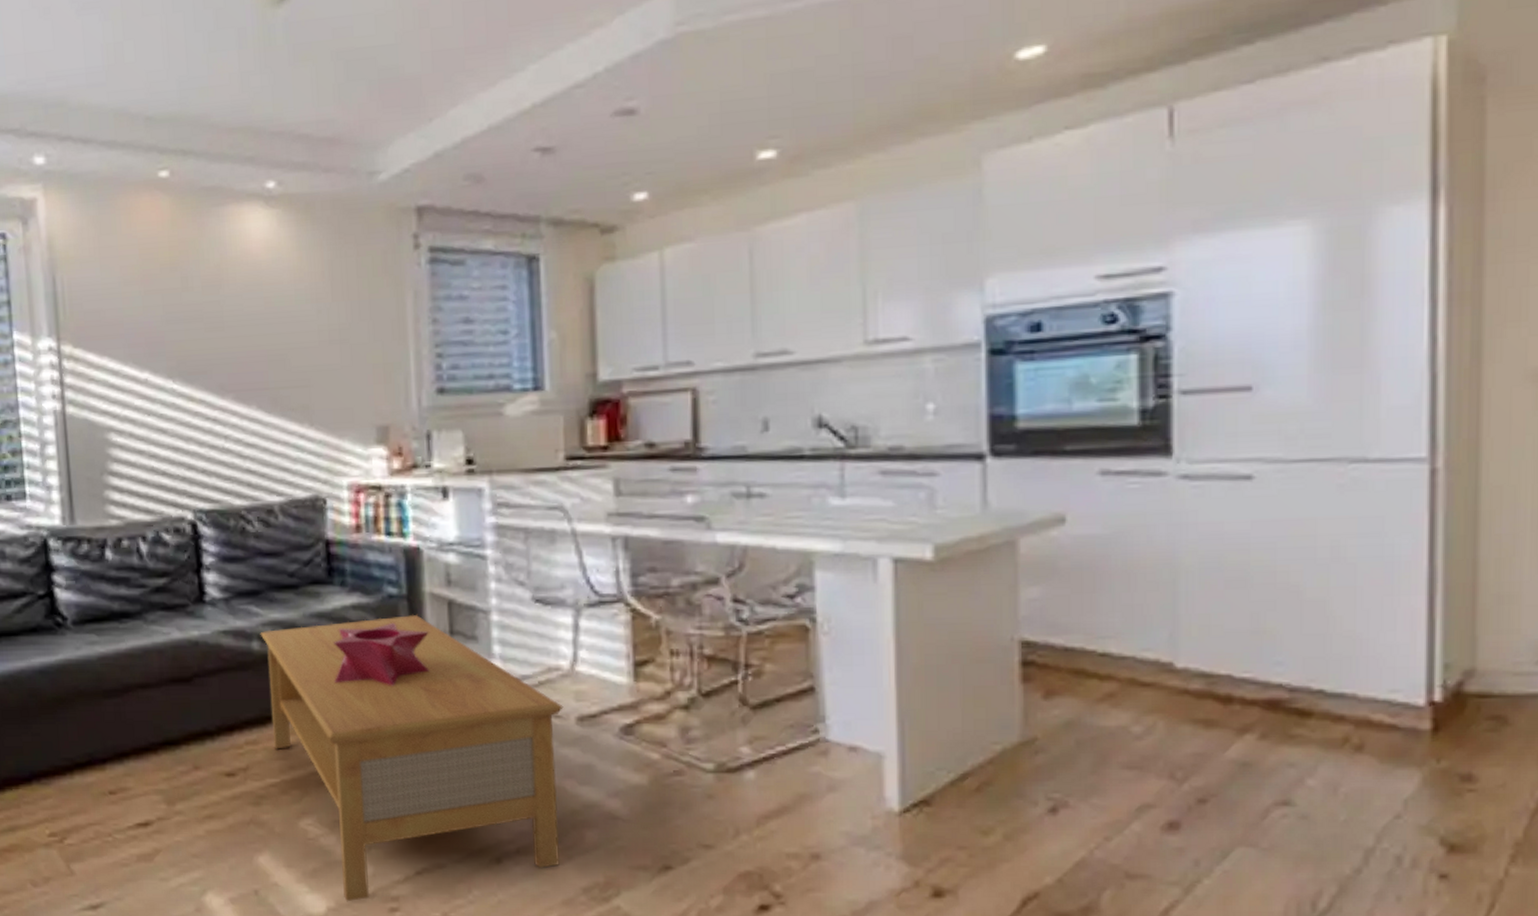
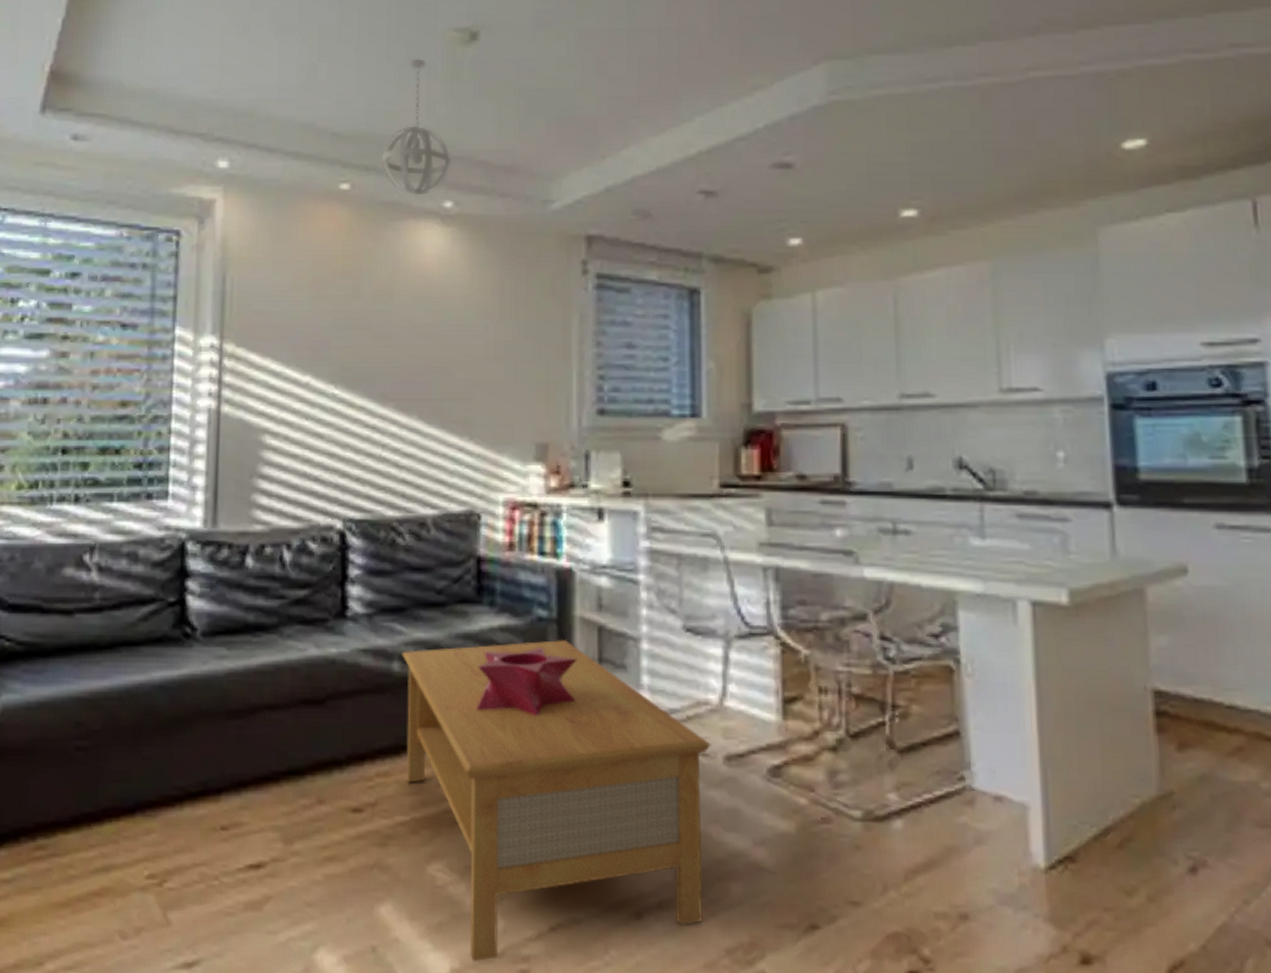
pendant light: none [199,26,271,177] -> present [382,58,451,196]

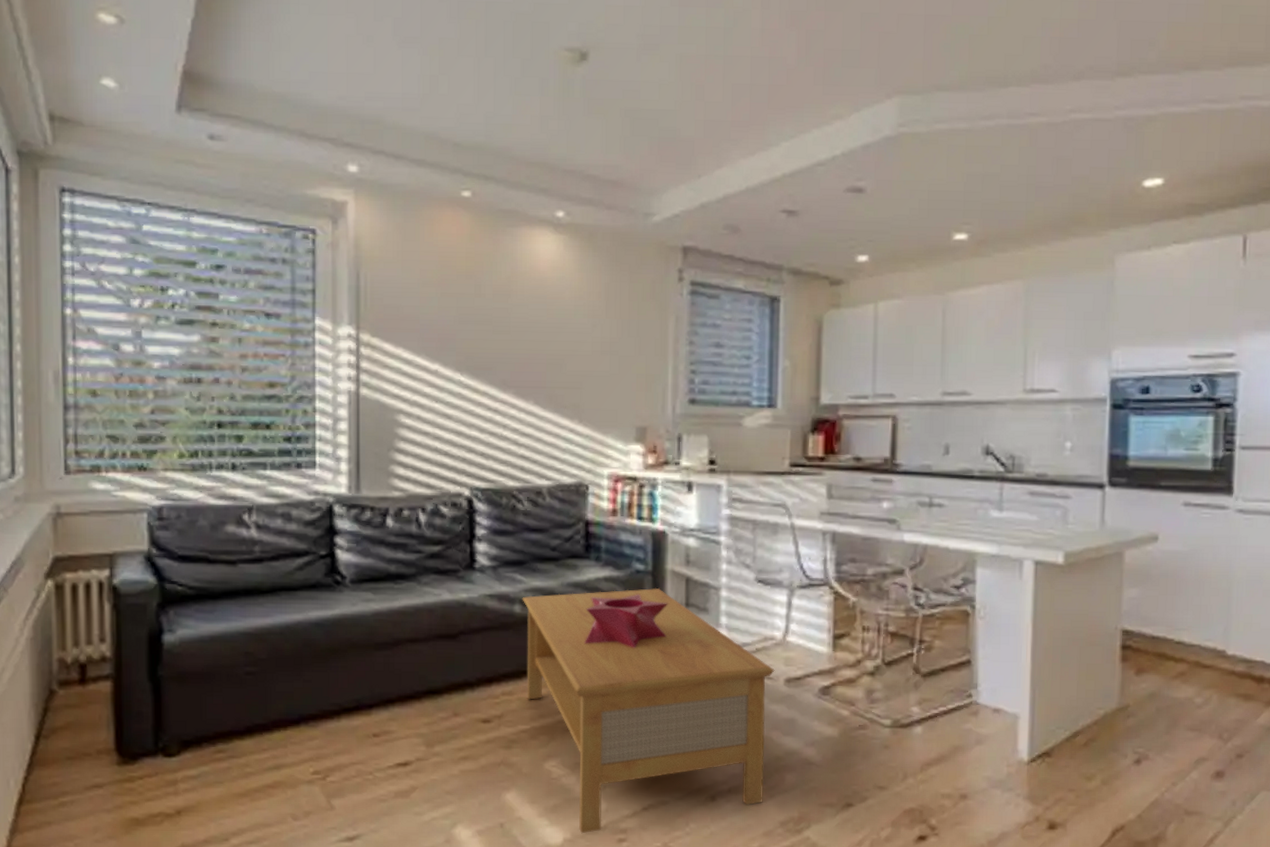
pendant light: present [382,58,451,196] -> none [500,75,563,205]

